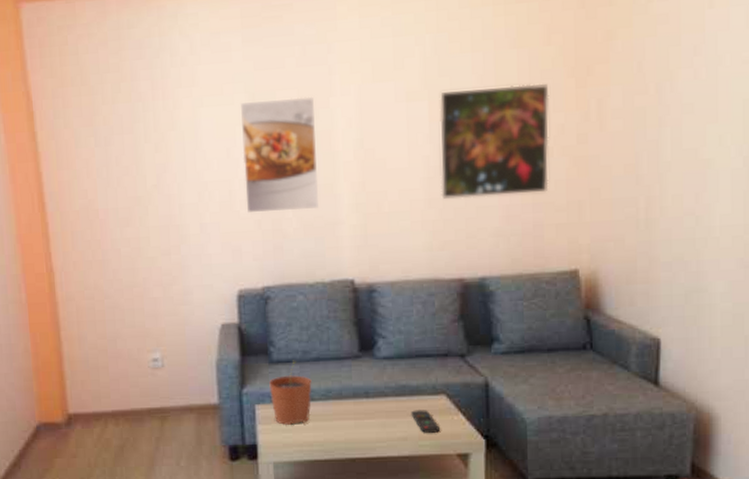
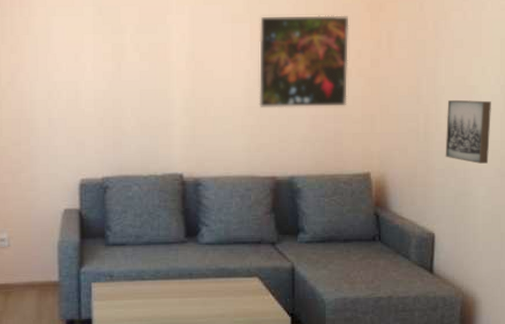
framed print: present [241,96,318,214] -> none [89,13,154,112]
plant pot: present [269,360,312,426] -> none [105,243,143,303]
remote control: present [411,410,441,433] -> none [228,290,253,311]
wall art: none [672,176,731,254] -> present [445,99,491,164]

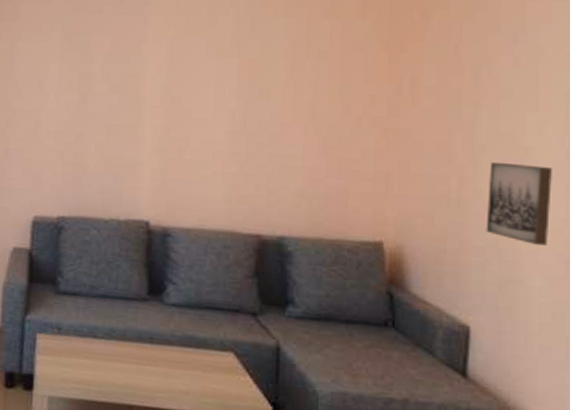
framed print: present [259,15,349,107] -> none [244,52,361,160]

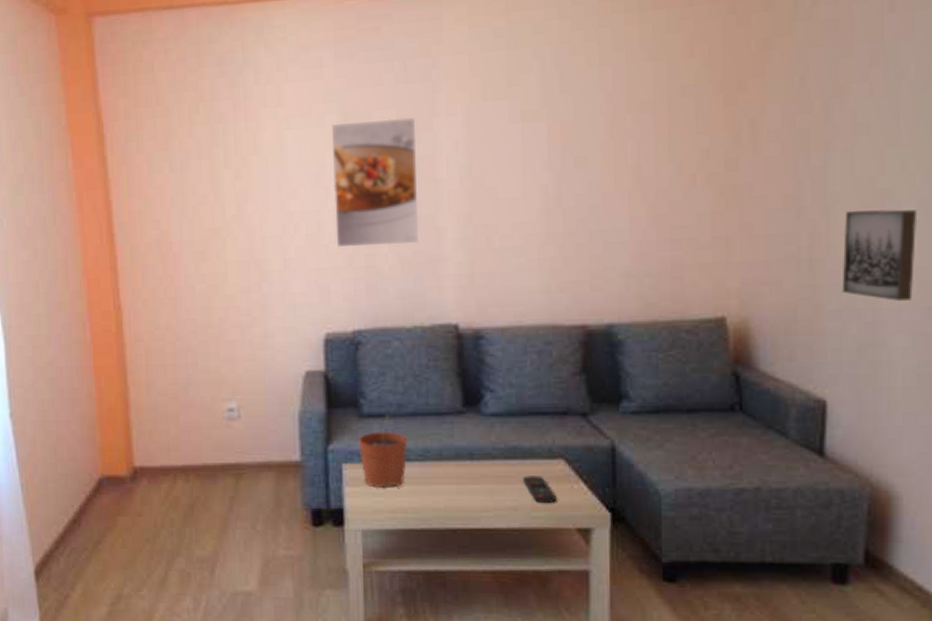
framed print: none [50,41,126,147] -> present [332,117,418,248]
plant pot: none [53,293,96,360] -> present [359,414,408,489]
remote control: none [195,363,226,392] -> present [522,476,558,503]

